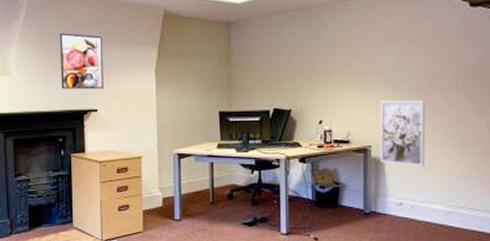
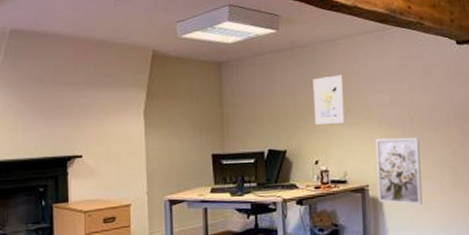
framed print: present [60,33,104,90] -> none [41,75,89,135]
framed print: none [320,36,351,85] -> present [313,75,345,124]

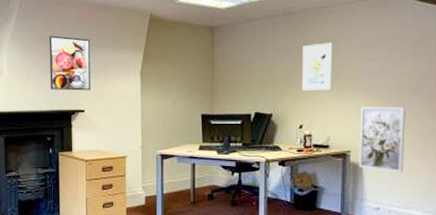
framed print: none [41,75,89,135] -> present [49,36,91,91]

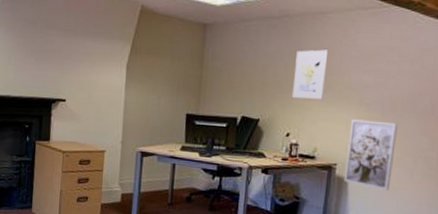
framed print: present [49,36,91,91] -> none [32,20,78,80]

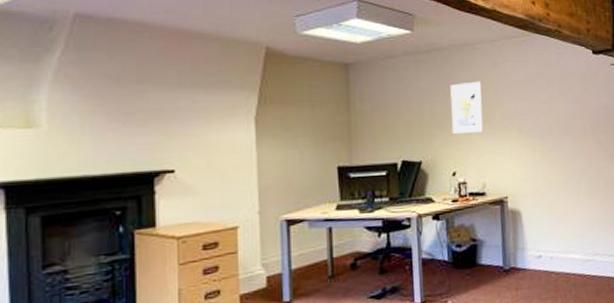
wall art: present [343,119,398,190] -> none [514,146,561,216]

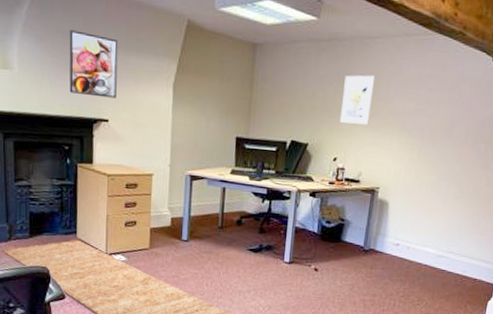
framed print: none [118,73,183,146] -> present [69,30,118,99]

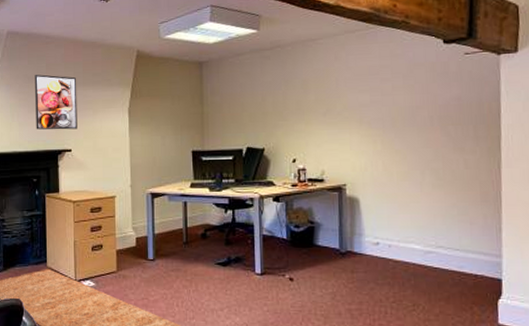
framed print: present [340,75,375,125] -> none [292,74,324,124]

